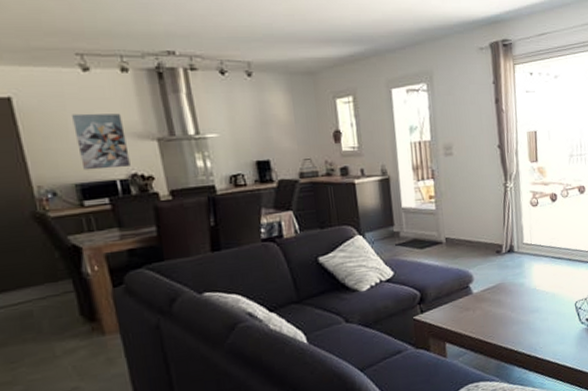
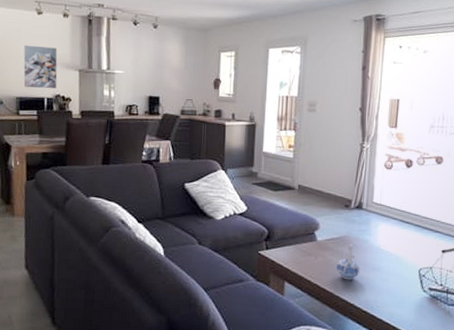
ceramic pitcher: none [496,291,520,328] -> present [337,244,360,280]

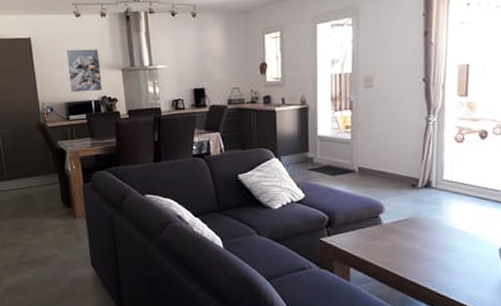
ceramic pitcher: present [337,244,360,280] -> none [405,226,432,263]

